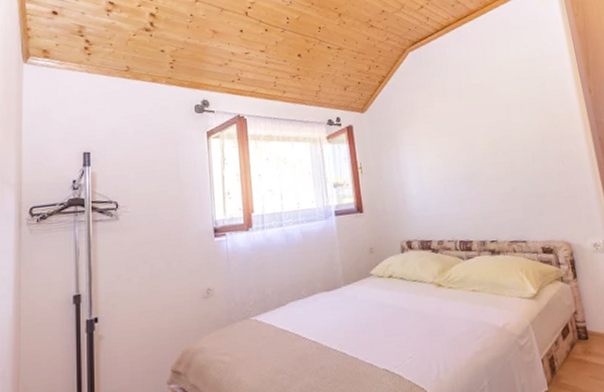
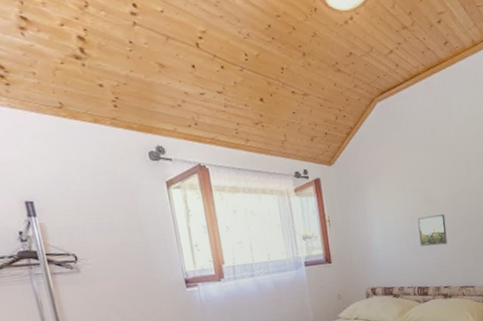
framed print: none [455,160,491,195] -> present [418,214,447,247]

